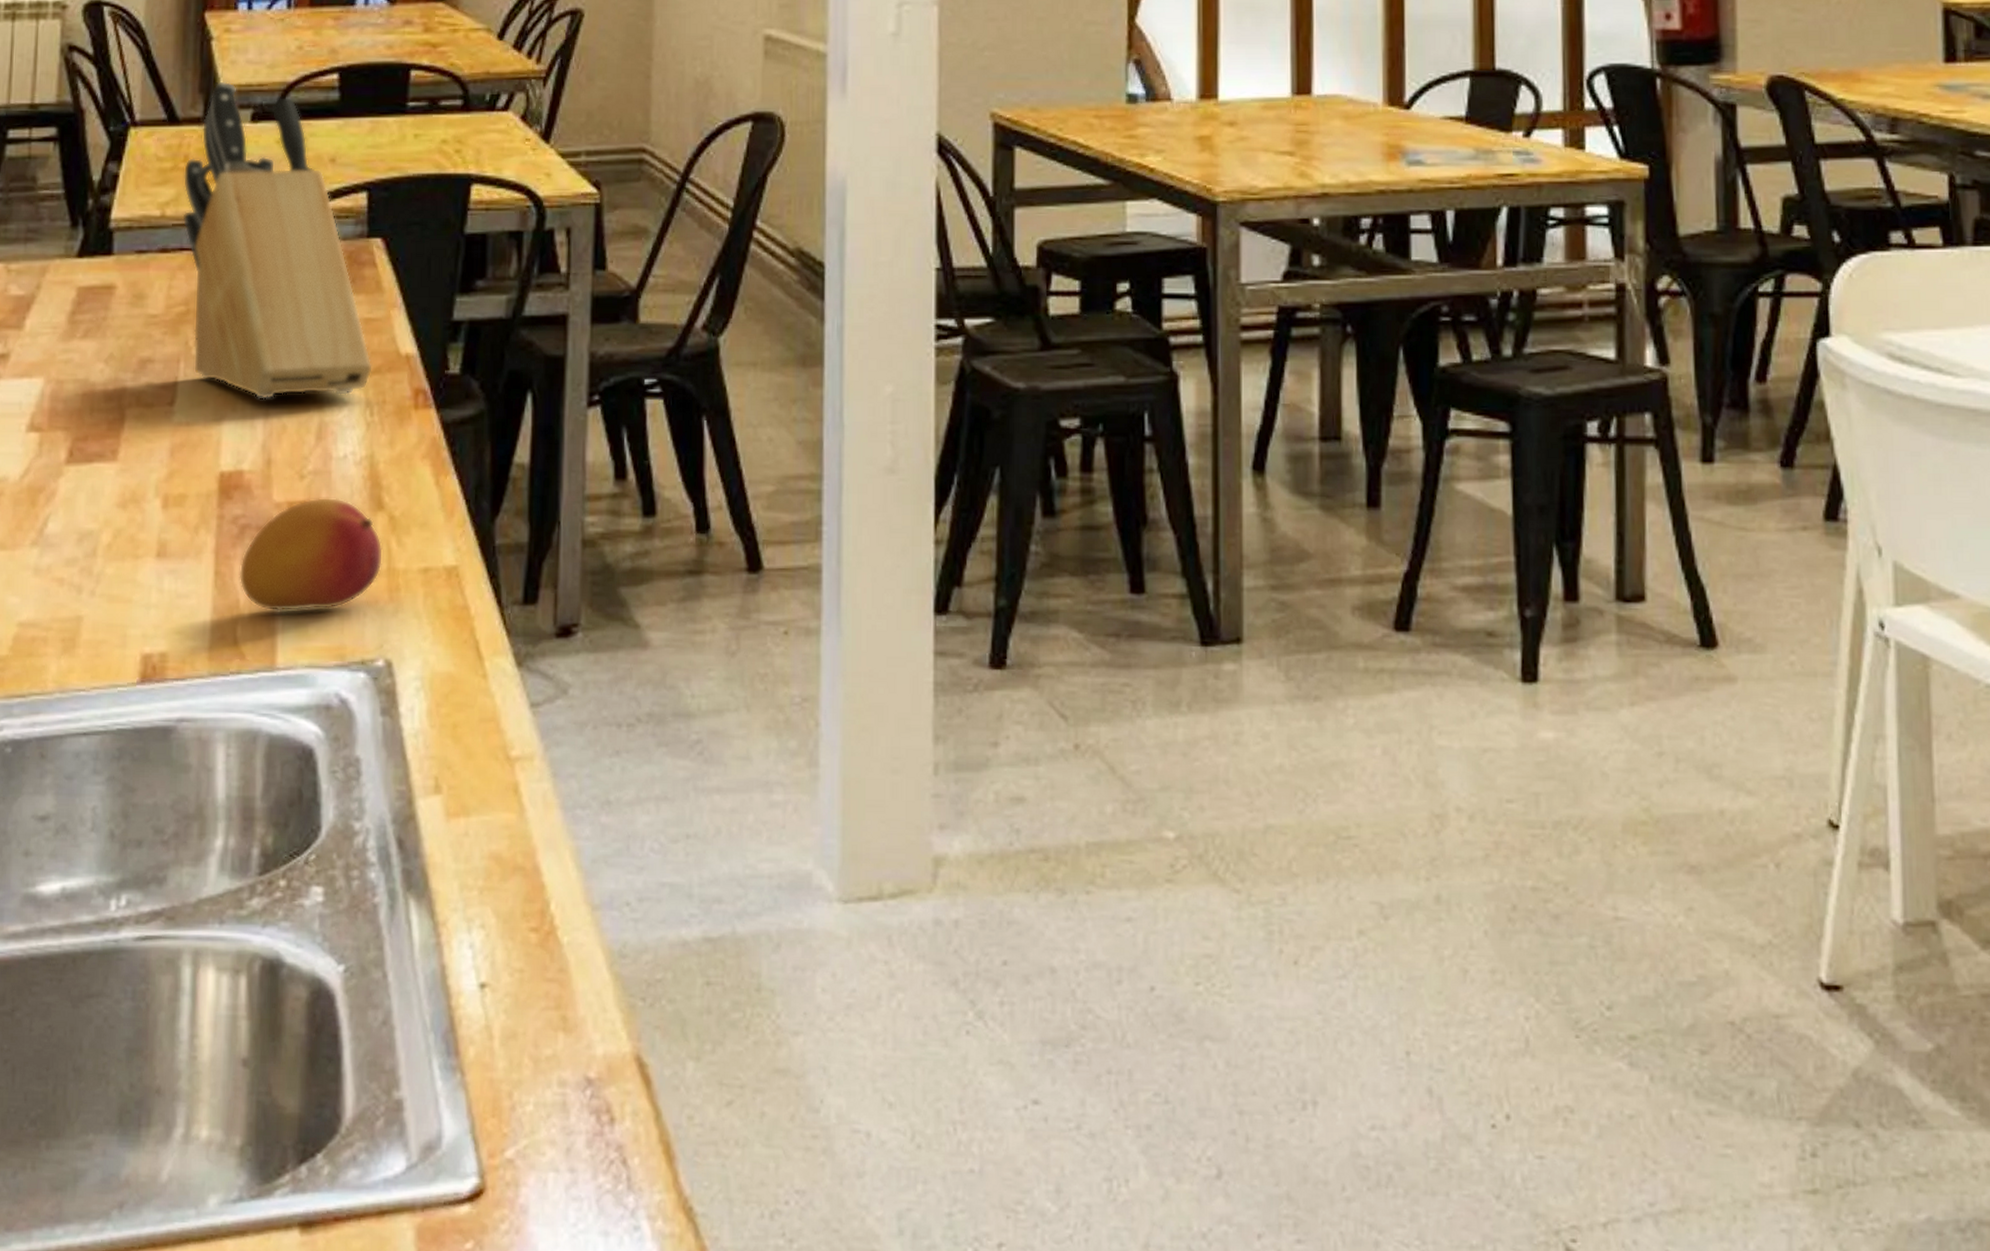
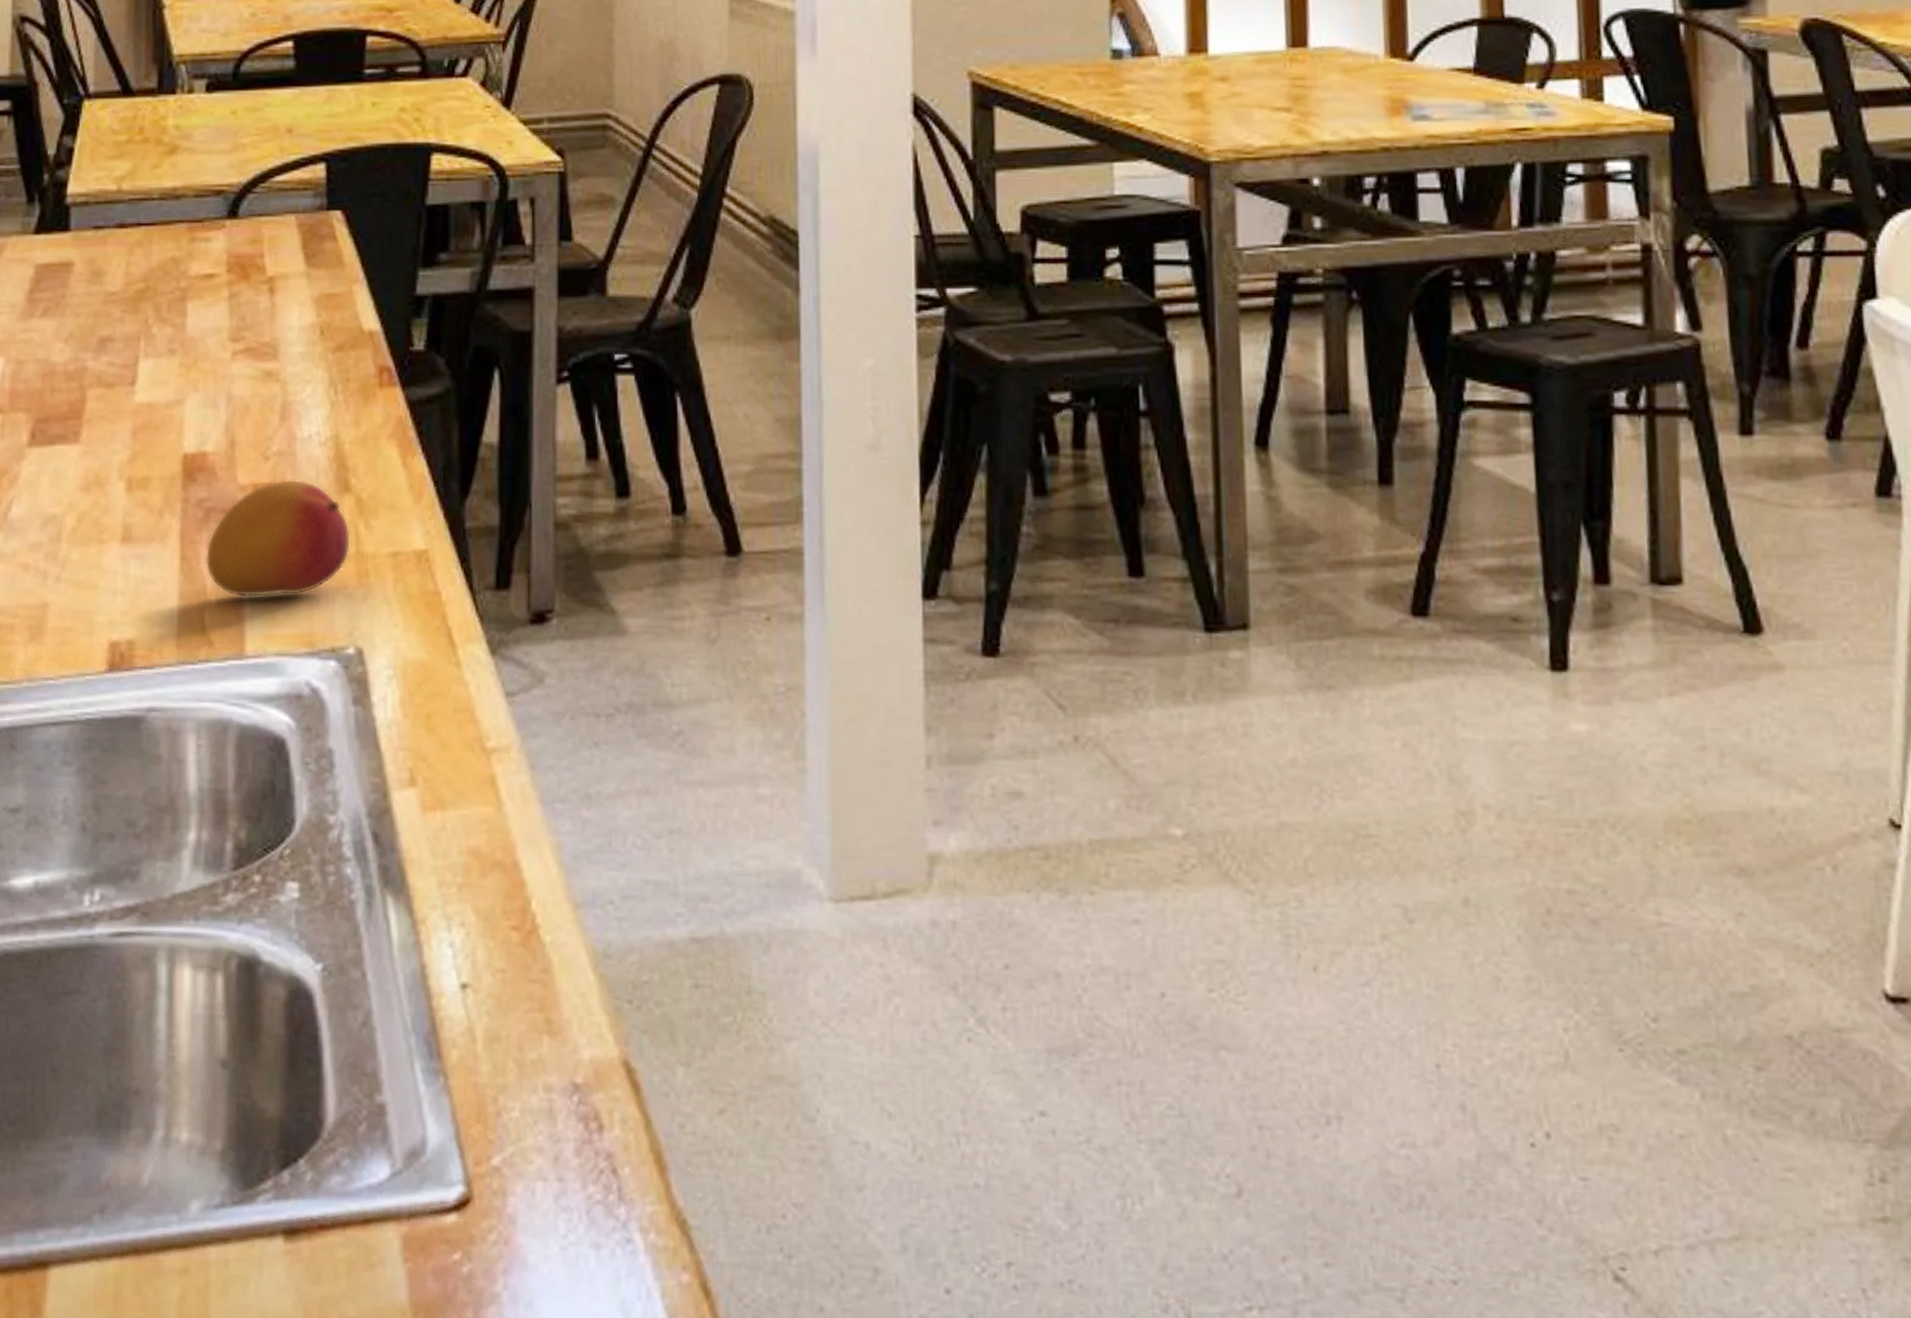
knife block: present [182,81,372,400] -> none [138,51,335,379]

